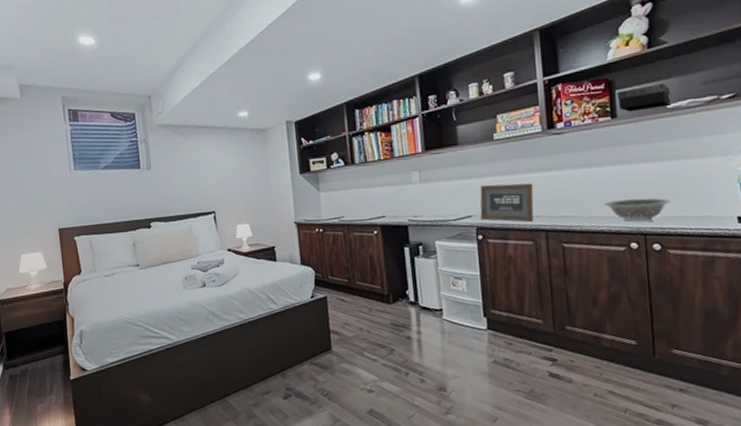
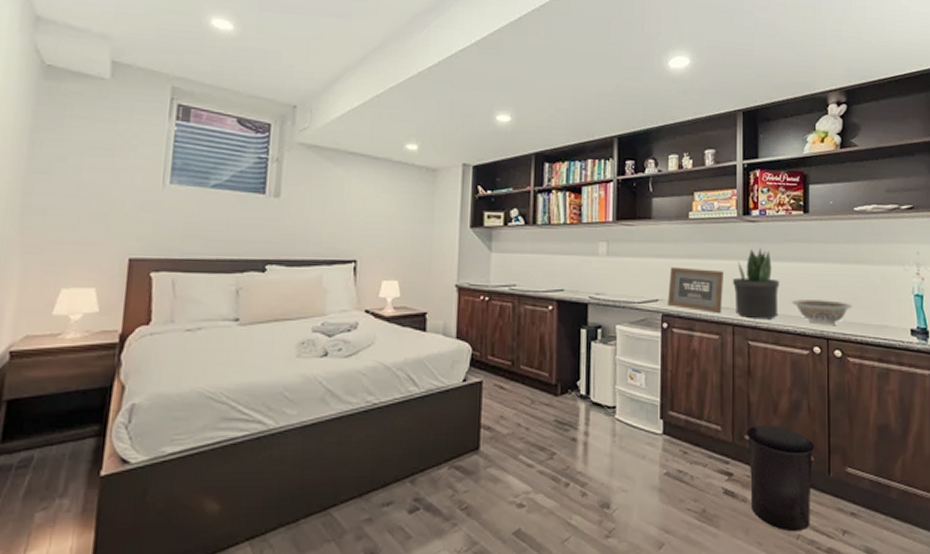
planter: none [541,158,591,224] -> present [732,249,780,320]
waste bin: none [567,316,637,407] -> present [746,425,814,532]
decorative box: present [617,83,671,112] -> none [810,185,859,210]

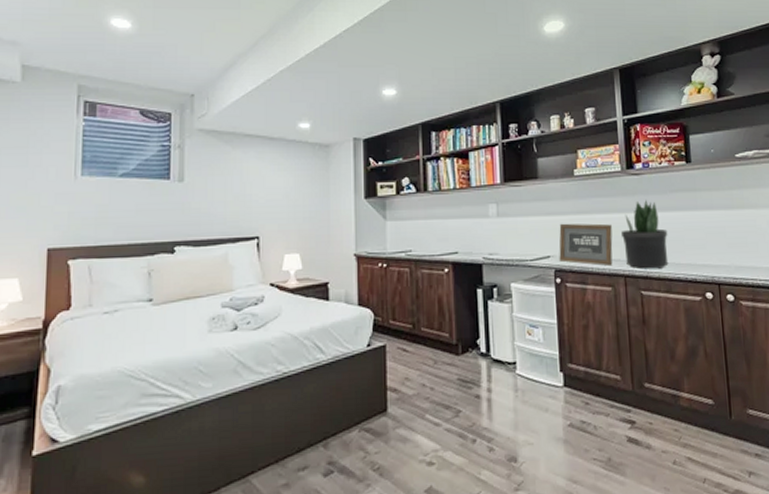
waste bin: present [746,425,814,532] -> none [645,372,716,476]
decorative bowl: present [792,299,853,326] -> none [681,246,742,272]

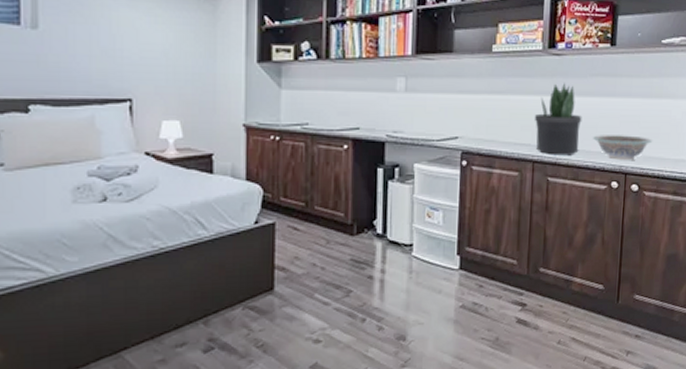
picture frame: present [559,223,613,267] -> none [467,103,526,151]
decorative bowl: none [681,246,742,272] -> present [593,135,653,161]

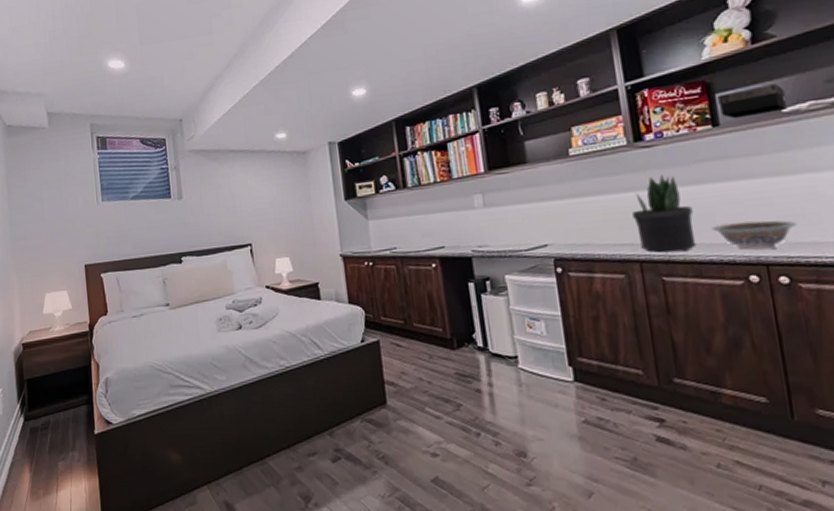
decorative box: none [619,16,668,42] -> present [717,84,787,119]

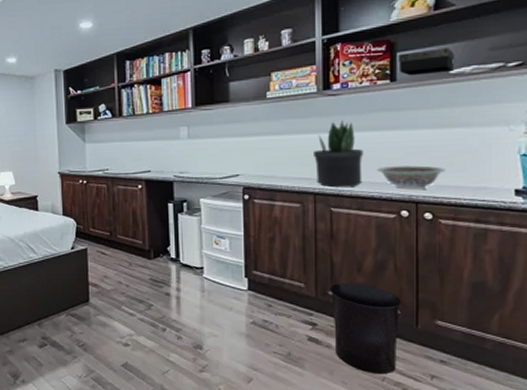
waste bin: none [674,366,775,482] -> present [329,283,401,375]

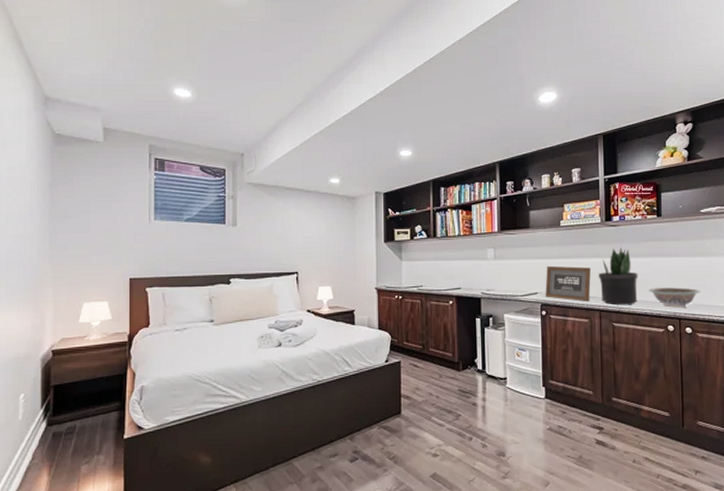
picture frame: none [248,144,304,185] -> present [545,265,591,302]
waste bin: present [329,283,401,375] -> none [613,389,670,472]
decorative box: present [398,48,455,76] -> none [662,191,704,213]

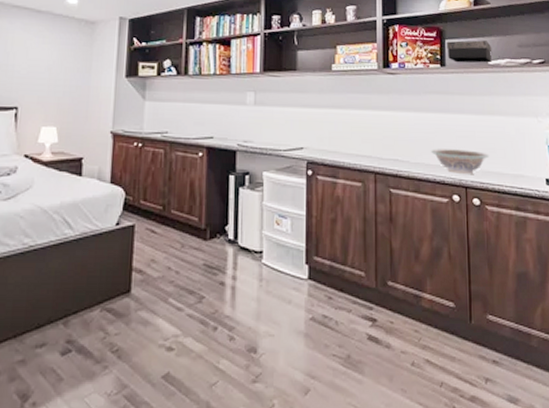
picture frame: present [545,265,591,302] -> none [312,116,365,162]
planter: present [598,248,638,305] -> none [373,100,419,168]
decorative box: none [662,191,704,213] -> present [447,40,493,63]

